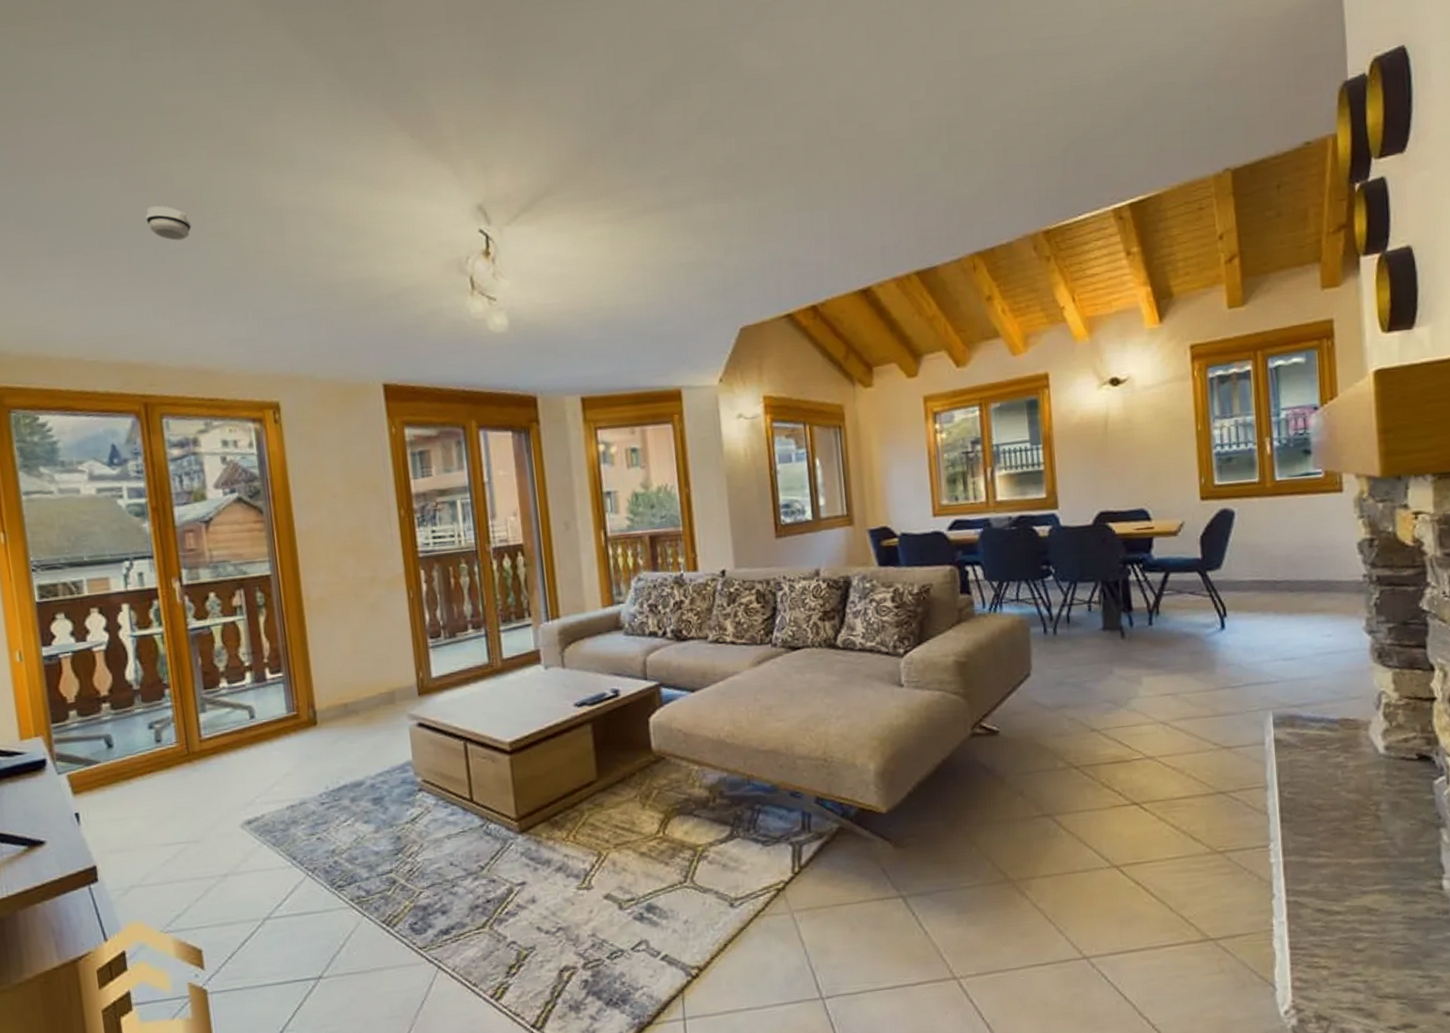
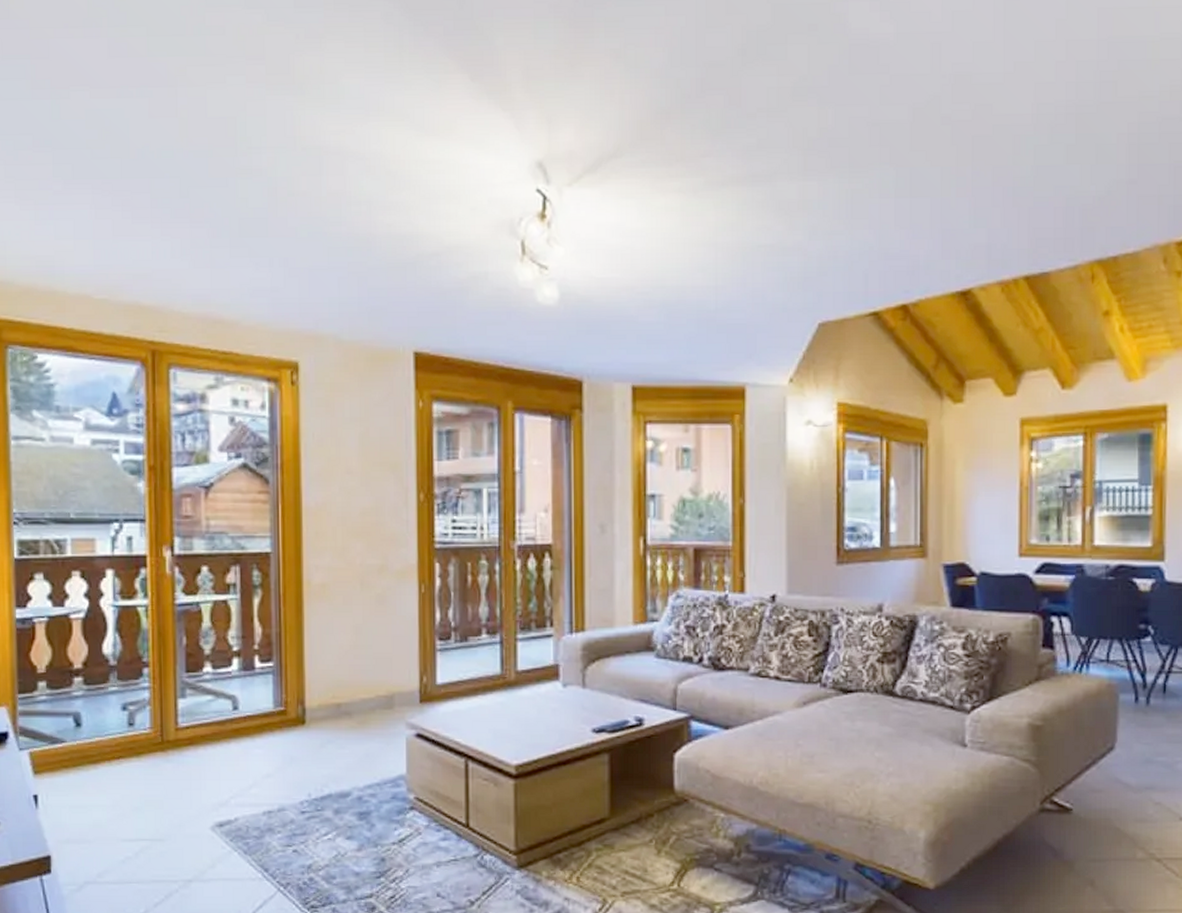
smoke detector: present [145,205,191,241] -> none [173,134,222,174]

